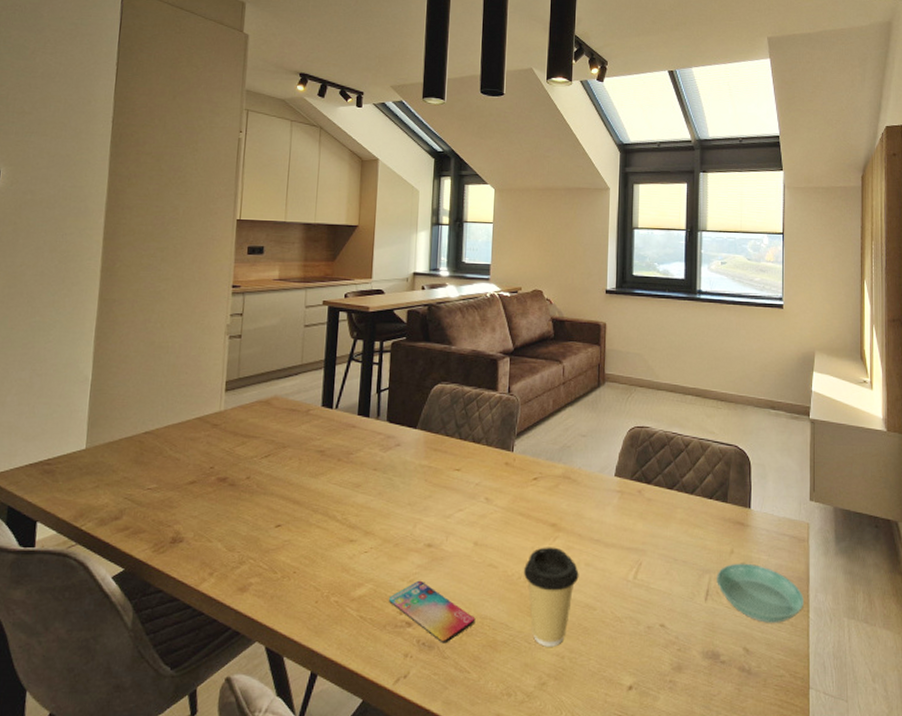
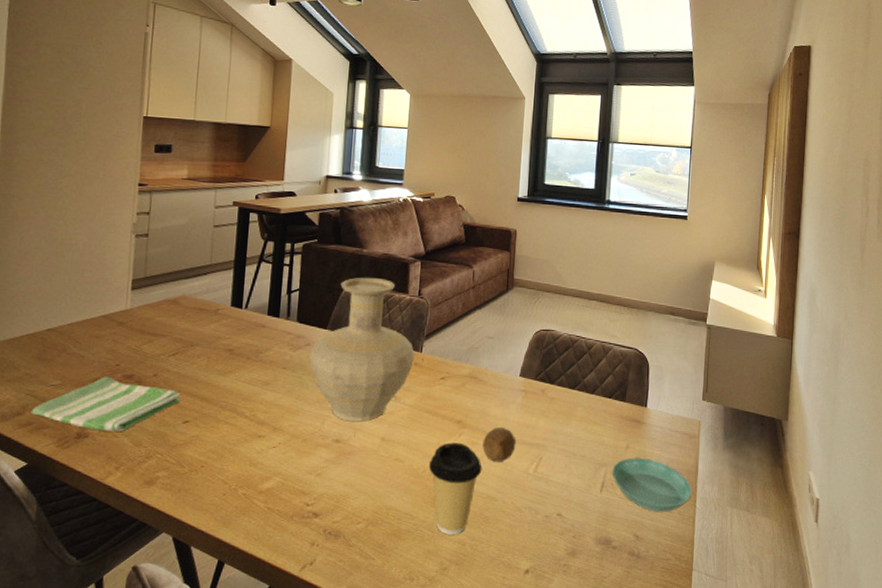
dish towel: none [128,479,273,536] -> present [30,376,181,431]
smartphone: present [389,580,476,644] -> none [297,474,381,533]
vase: none [400,374,506,525] -> present [309,277,415,422]
fruit: none [578,530,614,568] -> present [482,427,516,462]

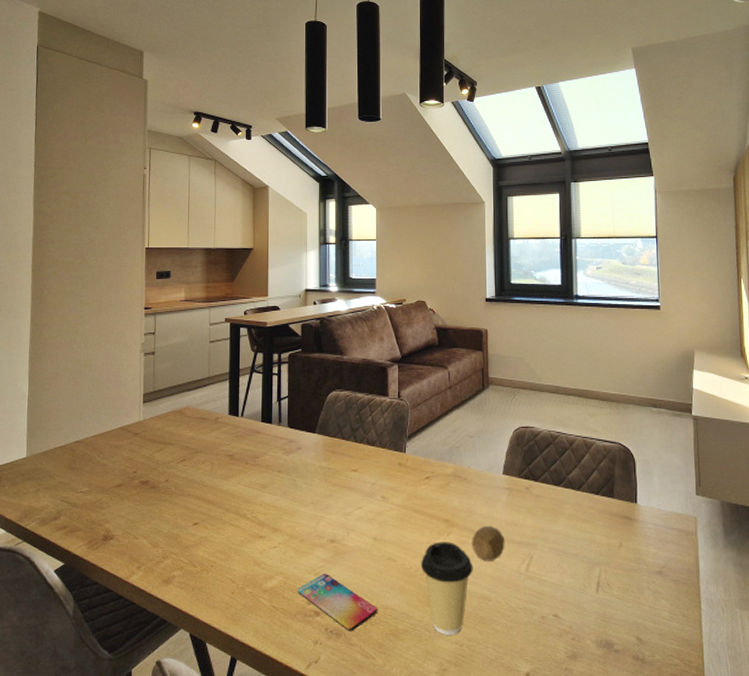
dish towel: present [30,376,181,431] -> none [65,483,190,533]
smartphone: none [297,474,381,533] -> present [298,573,378,632]
vase: present [309,277,415,422] -> none [302,382,398,522]
saucer: present [612,457,693,512] -> none [607,556,696,614]

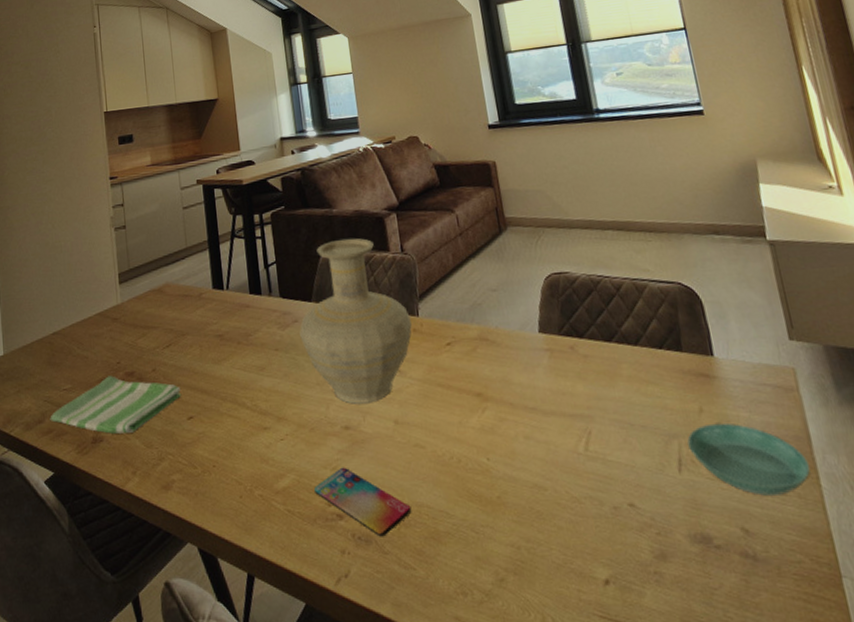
dish towel: none [65,483,190,533] -> present [50,376,182,434]
vase: none [302,382,398,522] -> present [299,238,412,404]
coffee cup: present [420,541,473,635] -> none [454,419,520,536]
fruit: present [472,525,505,561] -> none [512,396,555,441]
saucer: none [607,556,696,614] -> present [687,423,811,496]

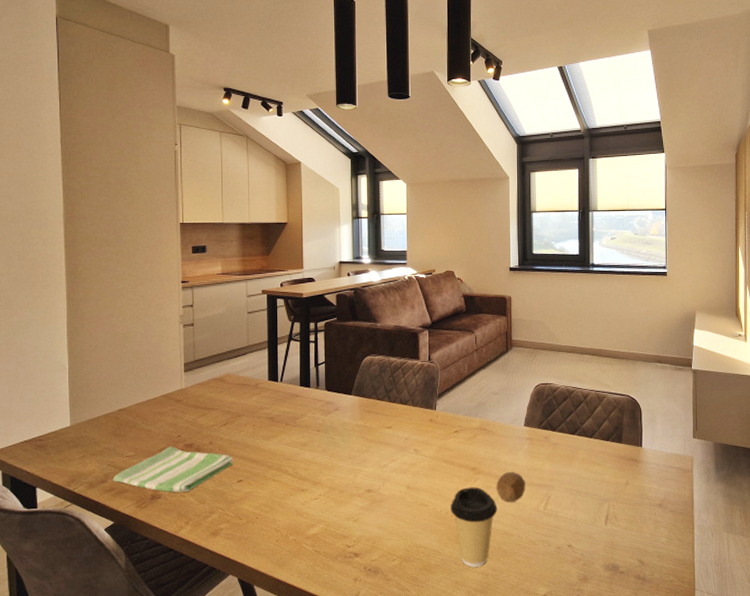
vase: present [299,238,412,404] -> none [339,347,429,474]
smartphone: present [314,467,412,537] -> none [338,519,412,569]
coffee cup: none [454,419,520,536] -> present [450,487,497,567]
fruit: none [512,396,555,441] -> present [496,471,526,502]
saucer: present [687,423,811,496] -> none [614,492,690,540]

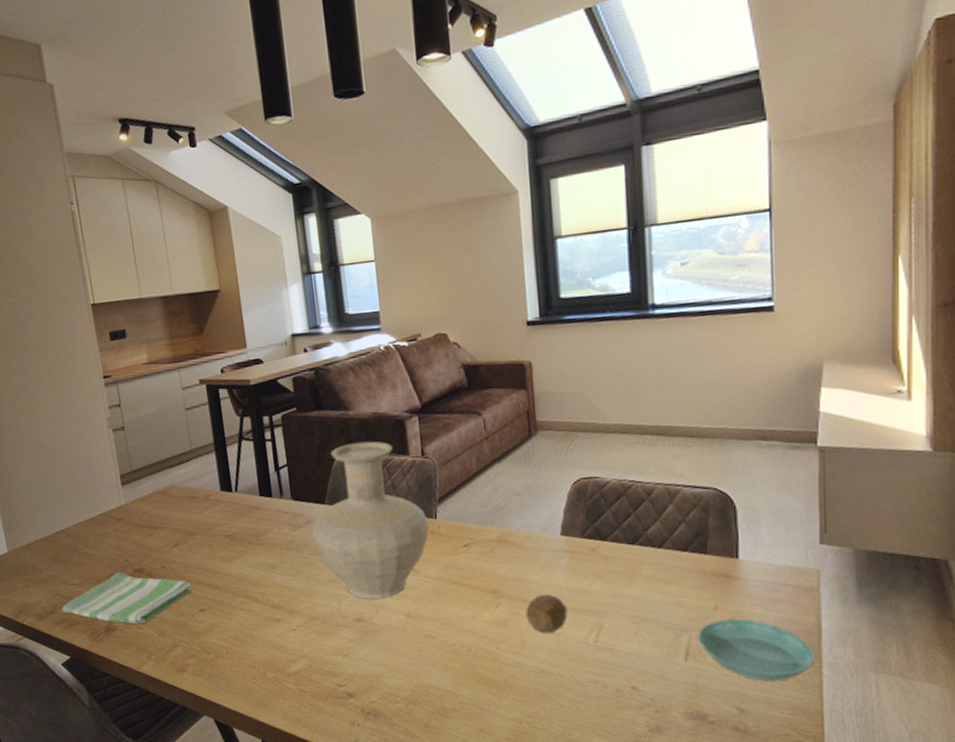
vase: none [339,347,429,474] -> present [312,441,429,599]
coffee cup: present [450,487,497,567] -> none [465,614,530,712]
saucer: none [614,492,690,540] -> present [698,618,816,681]

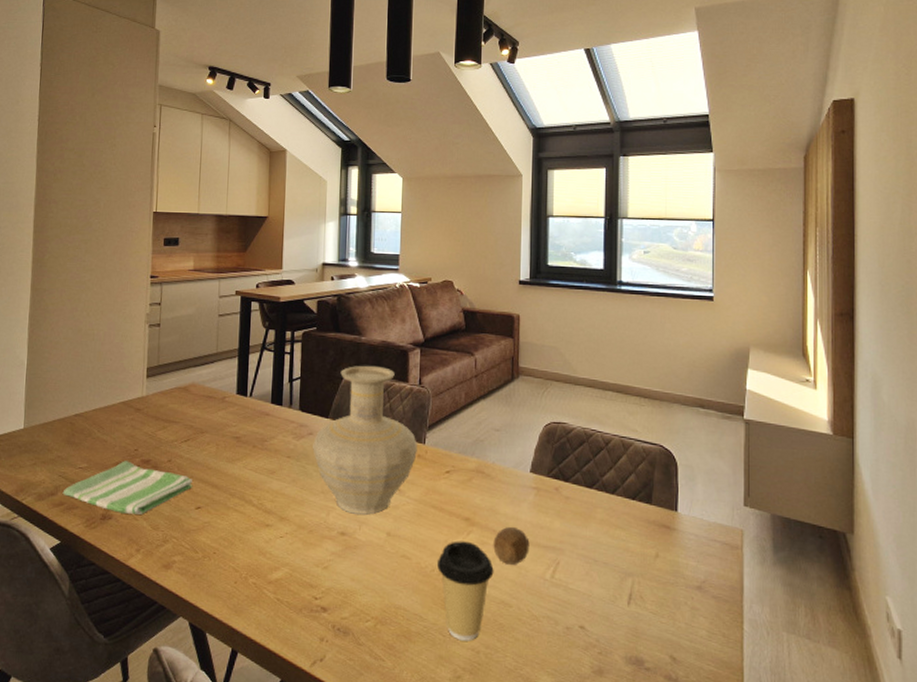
coffee cup: none [465,614,530,712] -> present [436,541,494,641]
saucer: present [698,618,816,681] -> none [640,567,738,633]

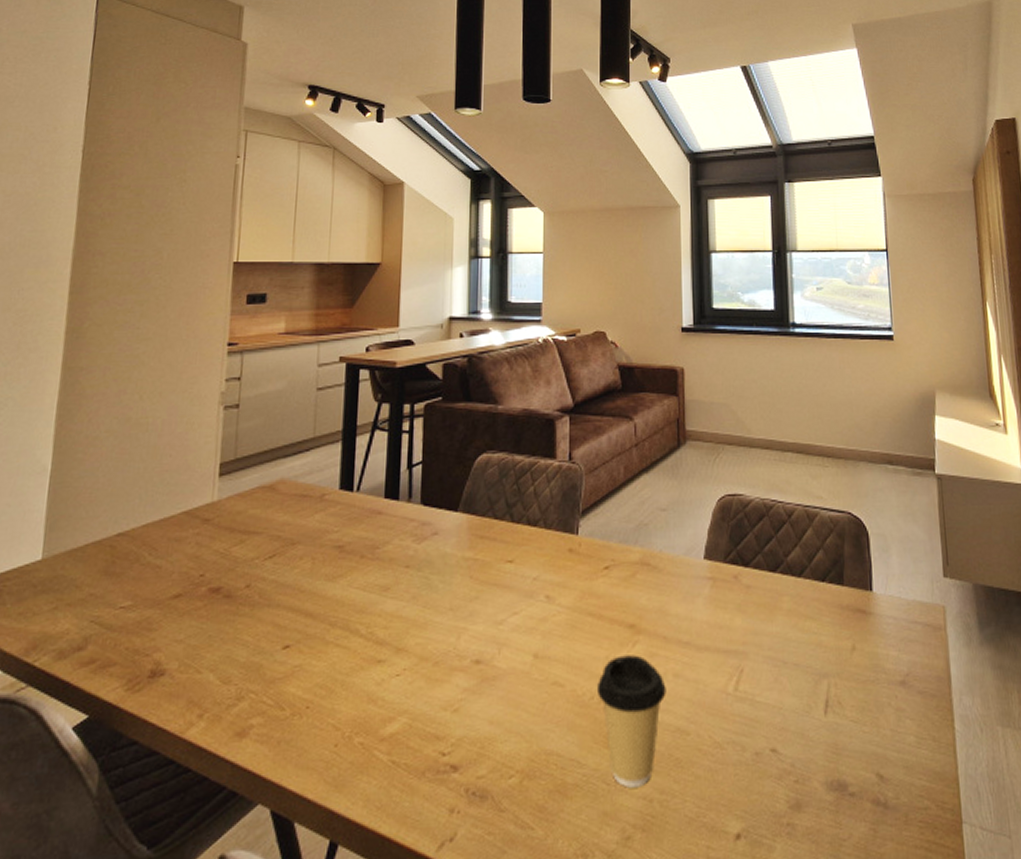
dish towel: present [62,461,193,515] -> none [94,591,280,666]
vase: present [313,365,417,515] -> none [438,440,569,634]
fruit: present [493,526,530,565] -> none [664,629,708,680]

